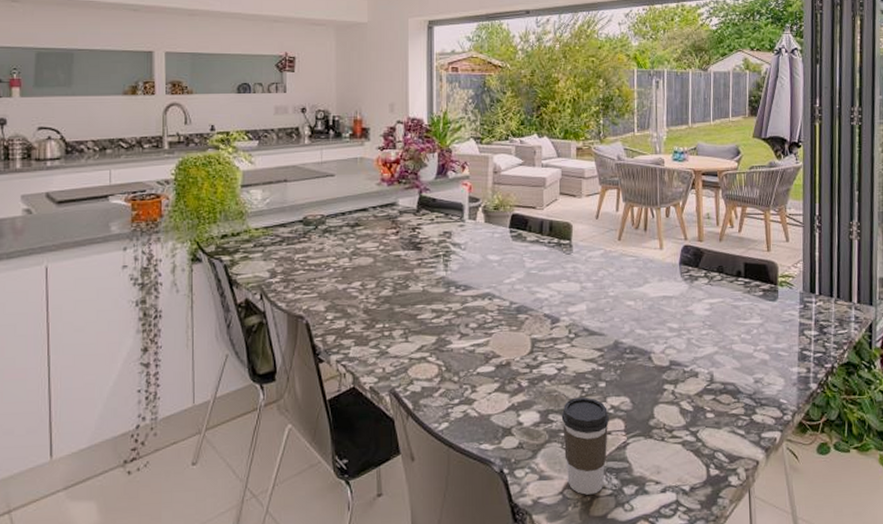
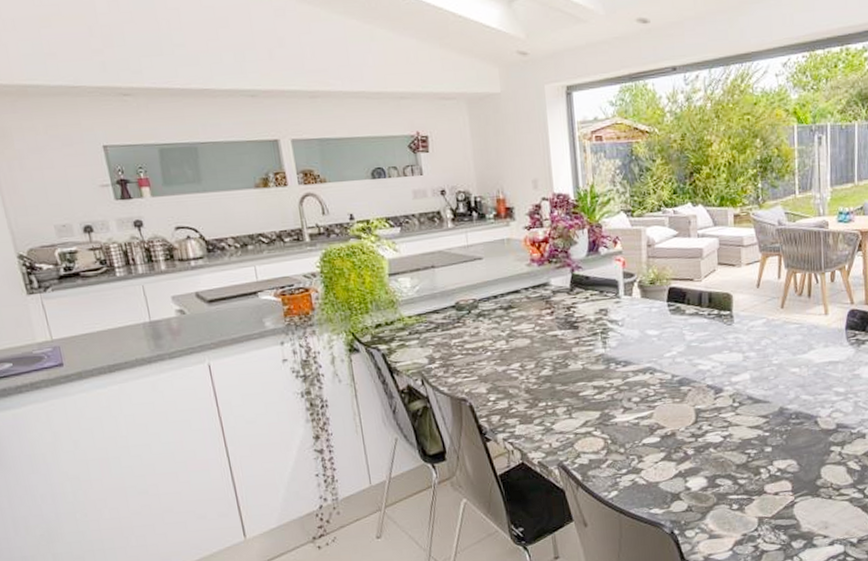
coffee cup: present [561,397,609,495] -> none [728,461,776,550]

